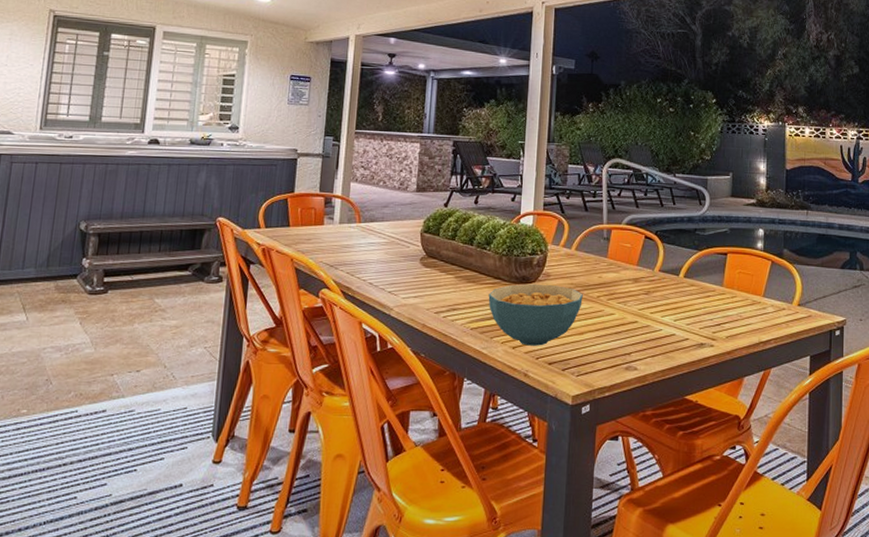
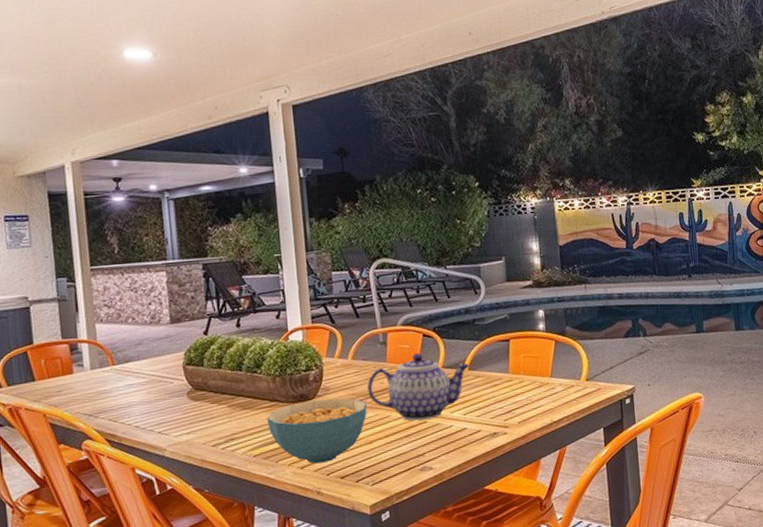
teapot: none [586,253,686,320] -> present [367,353,470,421]

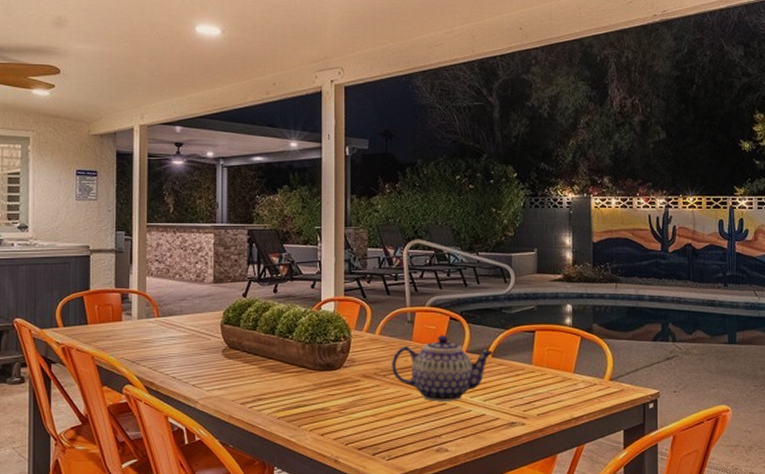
cereal bowl: present [267,398,367,464] -> none [293,370,389,432]

